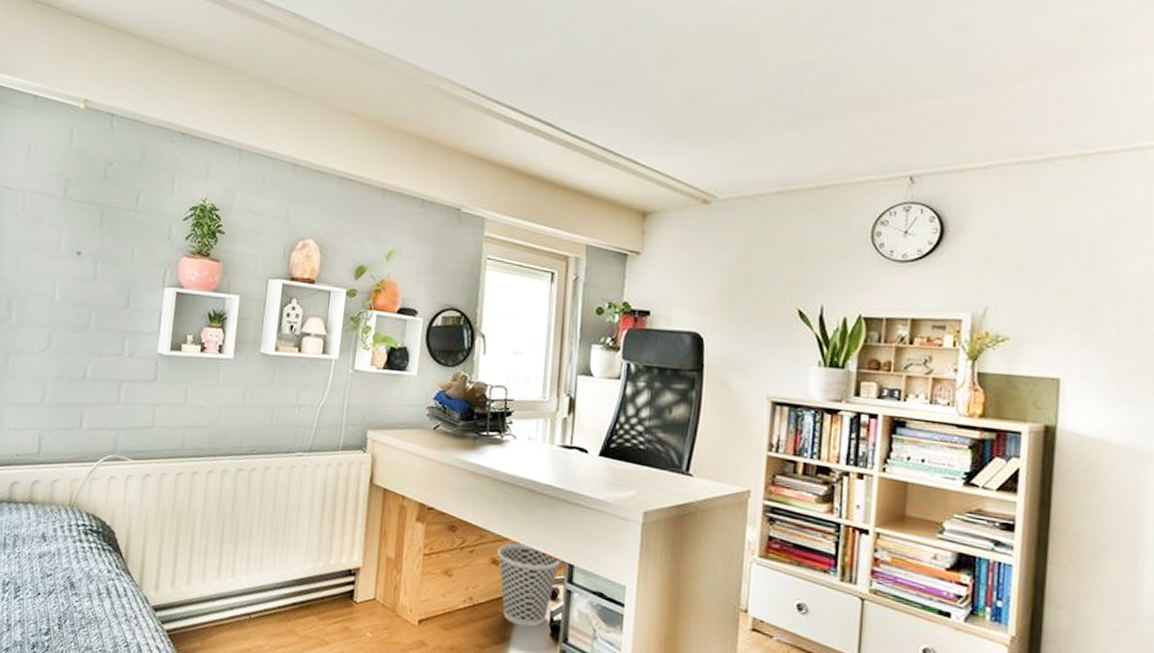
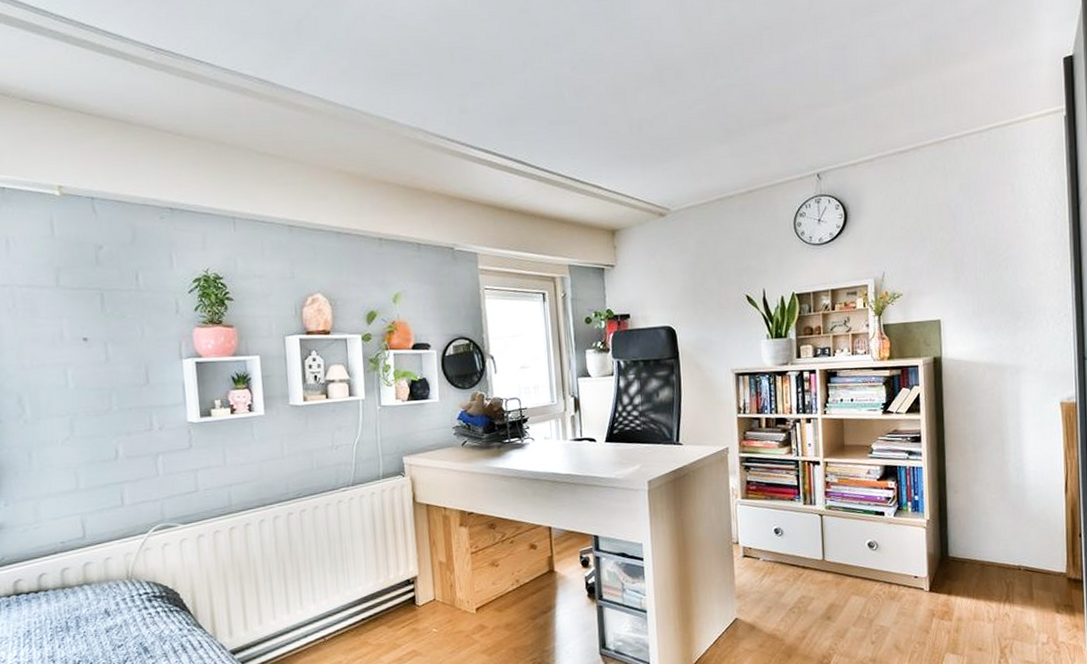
wastebasket: present [497,542,562,627] -> none [534,527,588,594]

